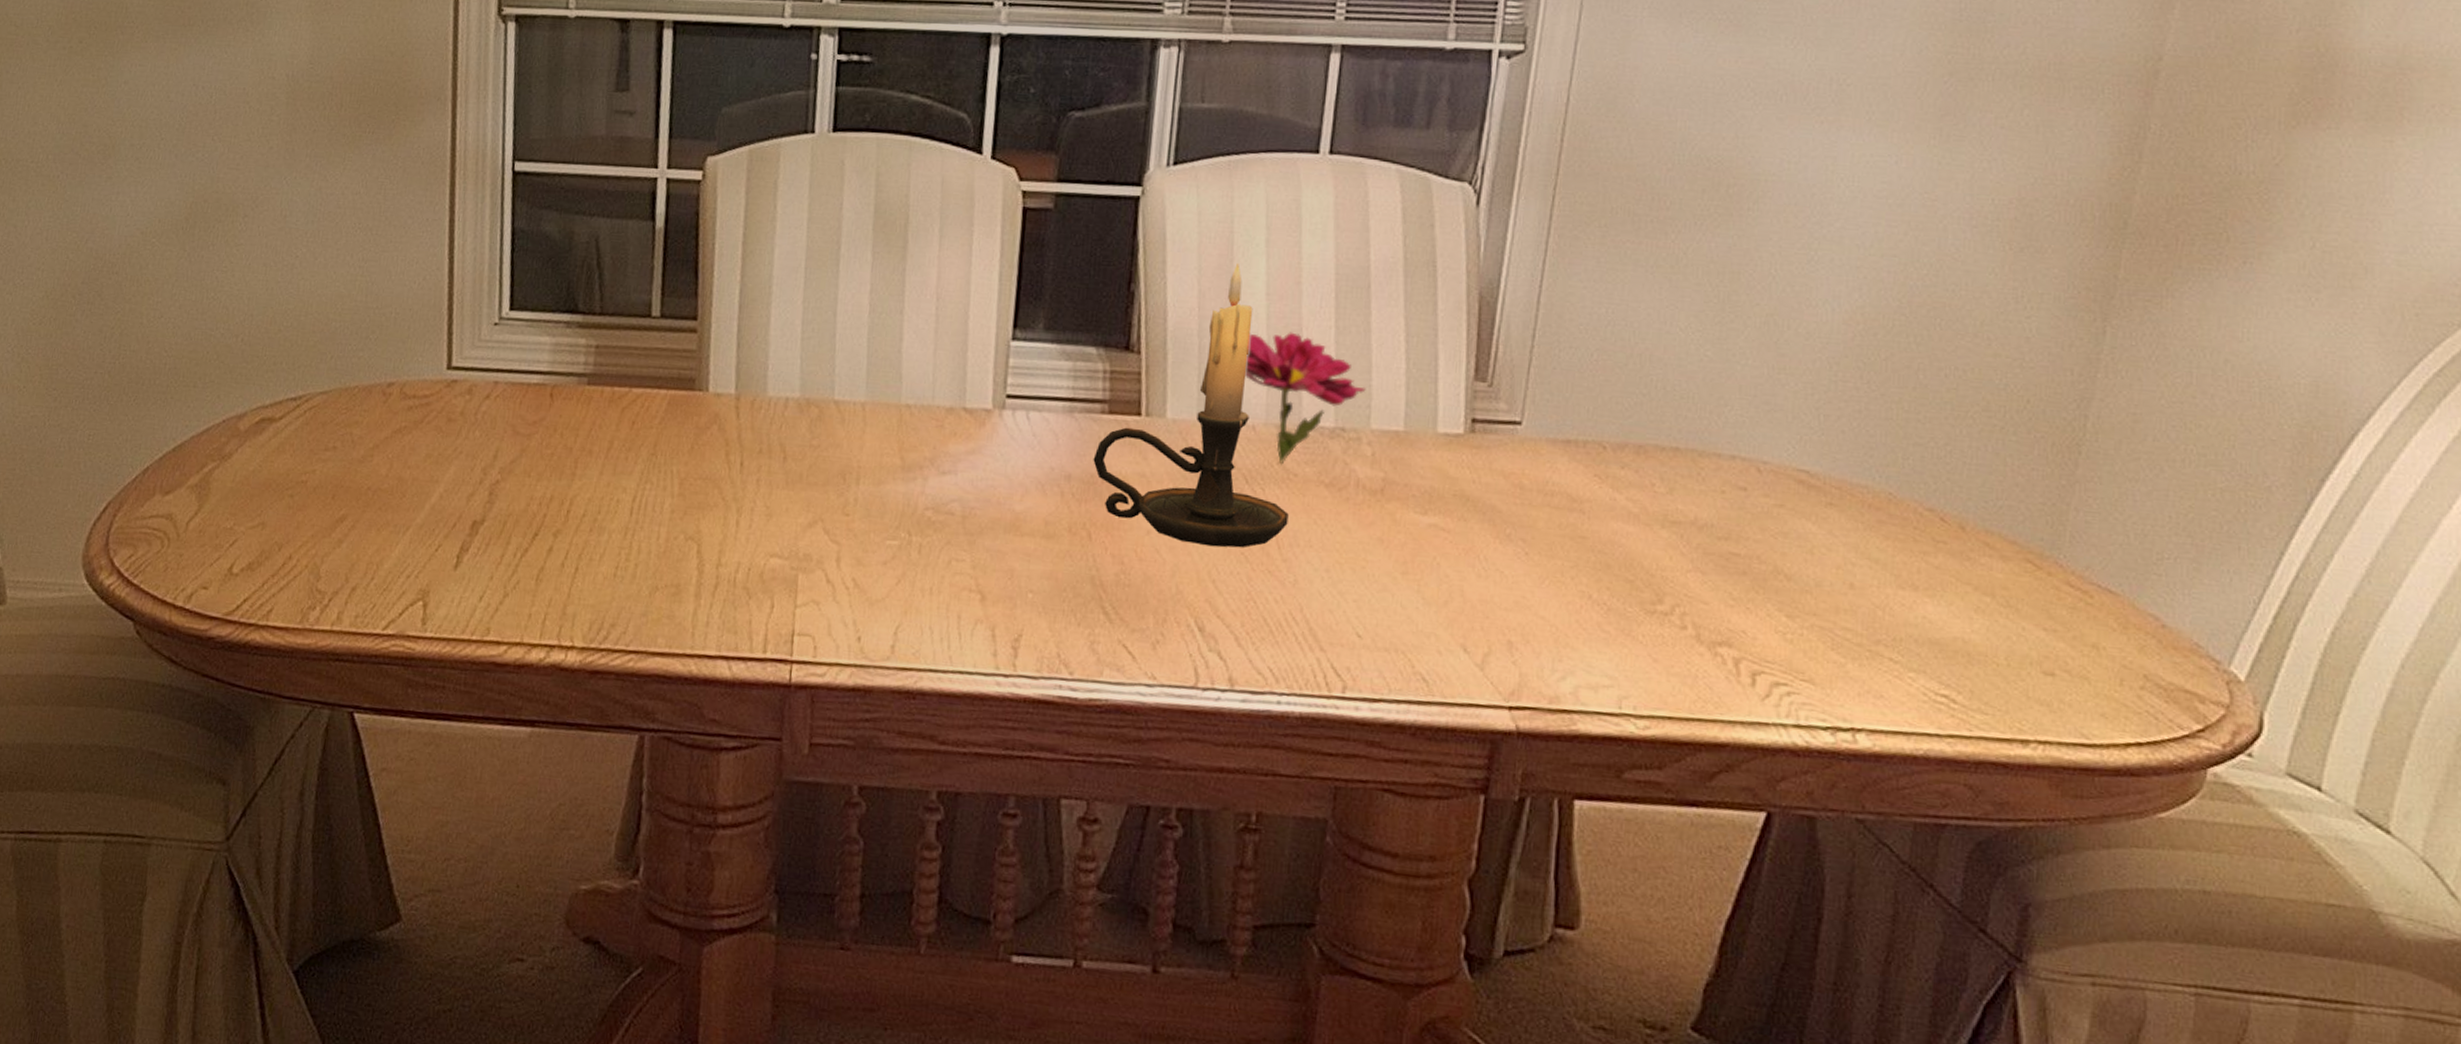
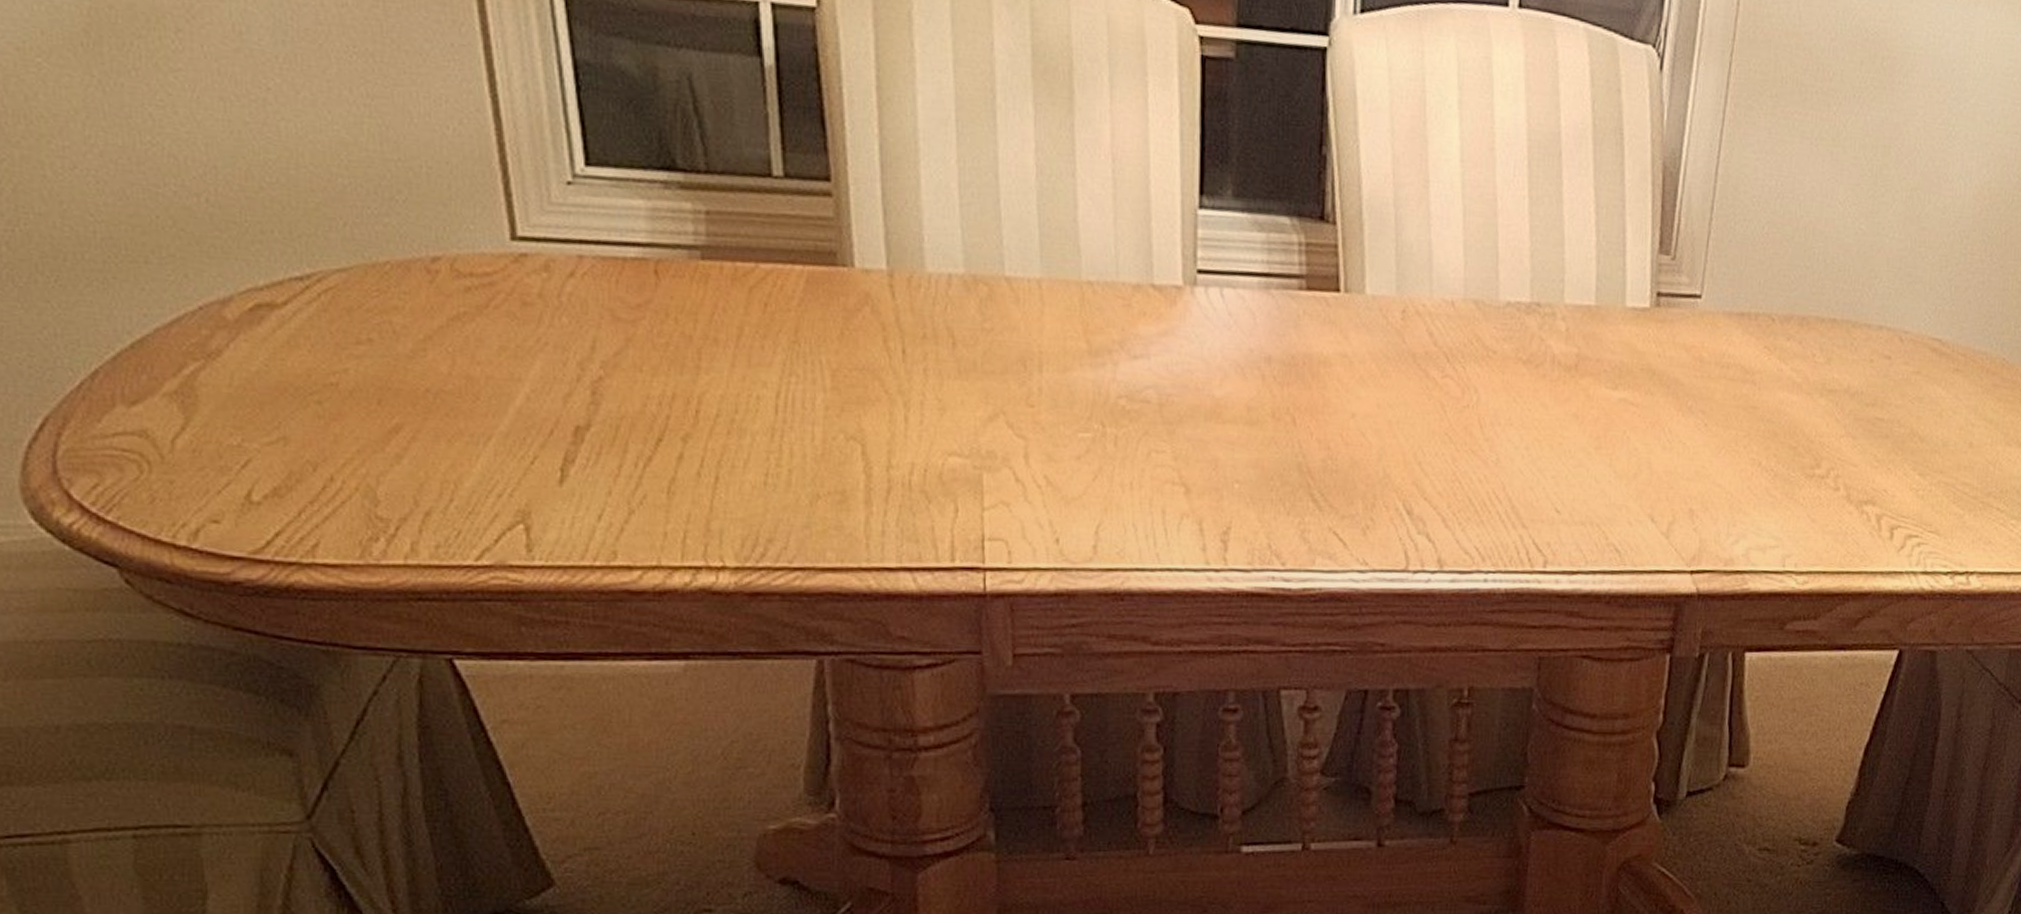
candle holder: present [1093,262,1289,548] -> none [1293,125,1489,429]
flower: present [1245,332,1366,465] -> none [1442,202,1559,342]

